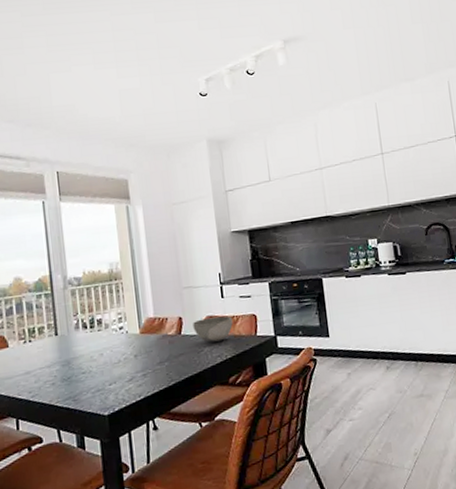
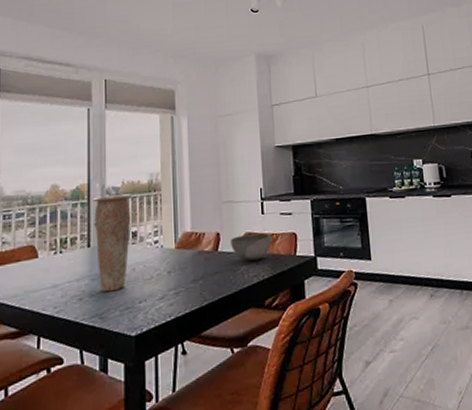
vase: none [56,283,96,377] -> present [93,194,132,293]

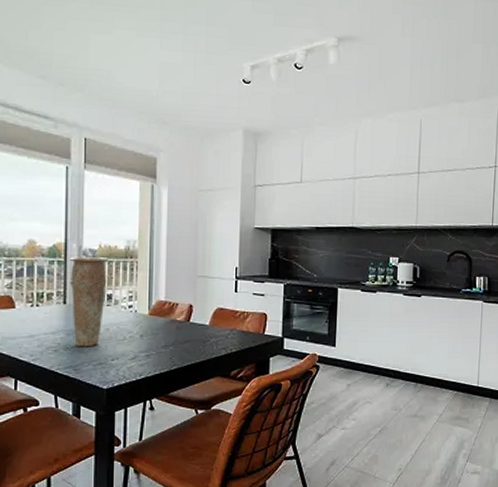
bowl: present [231,233,272,261] -> none [203,310,242,334]

